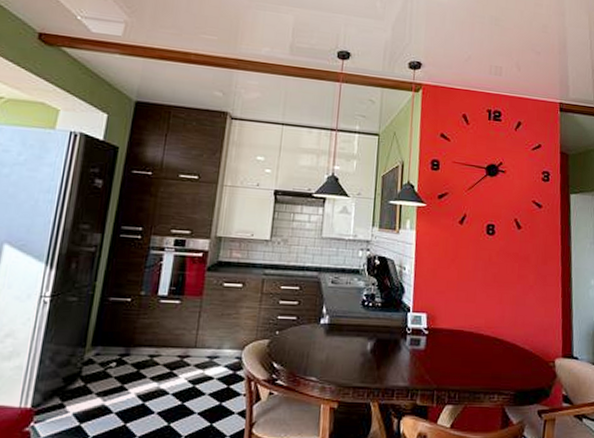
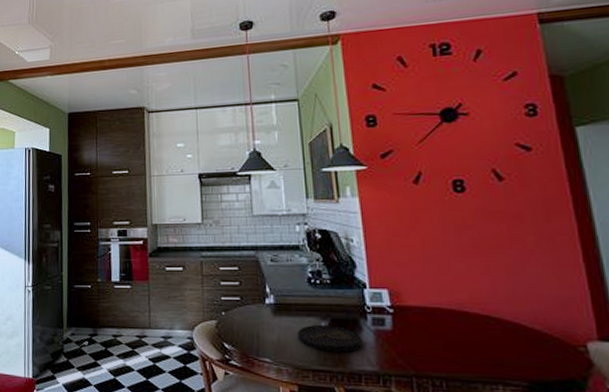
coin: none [344,344,400,370] -> present [296,324,363,353]

